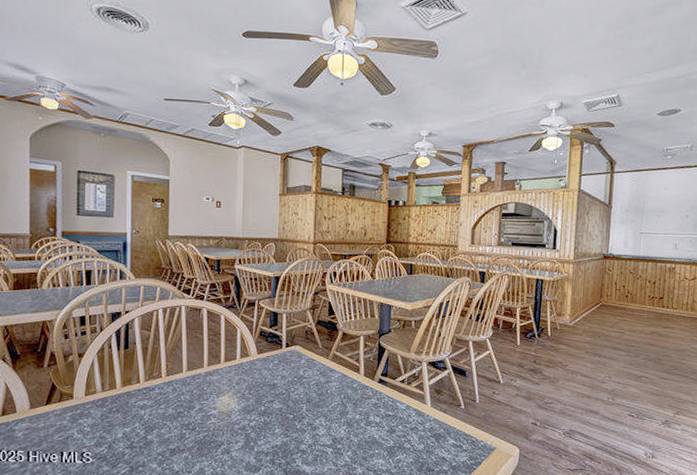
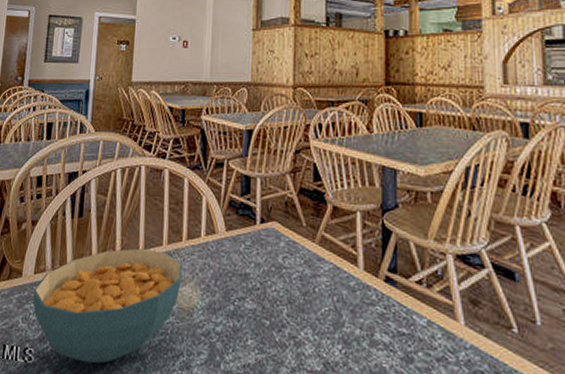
cereal bowl: none [86,371,222,458] -> present [33,248,183,364]

